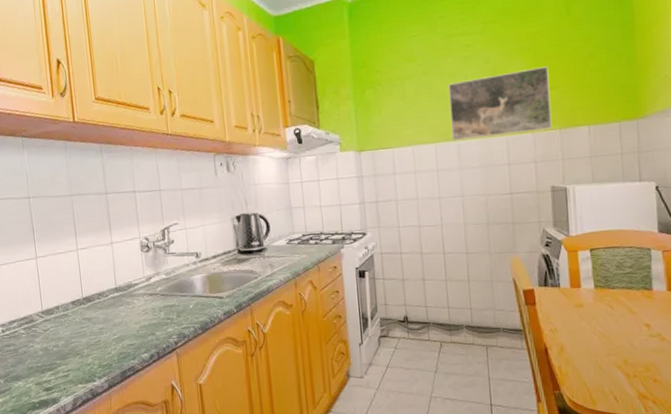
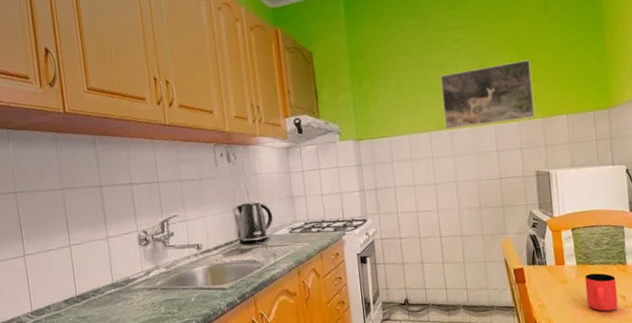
cup: none [603,298,641,340] -> present [585,273,618,312]

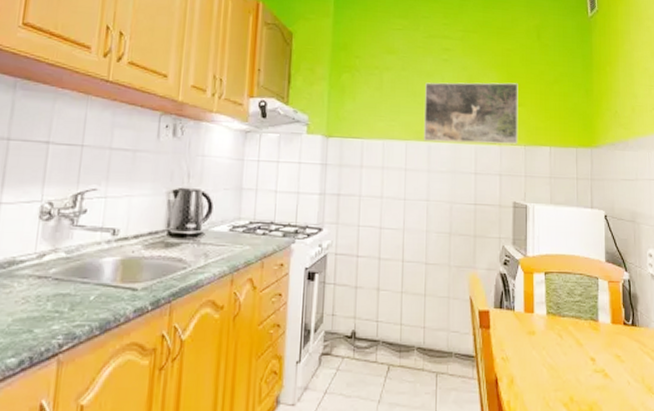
cup: present [585,273,618,312] -> none [554,327,587,374]

